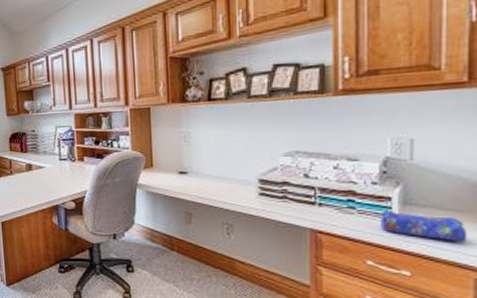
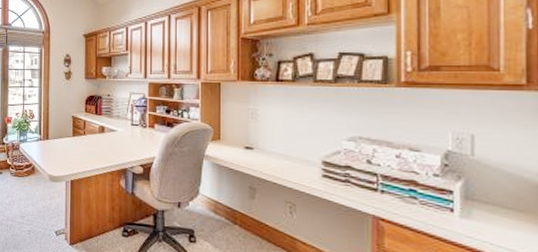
pencil case: present [379,209,468,242] -> none [441,202,531,244]

